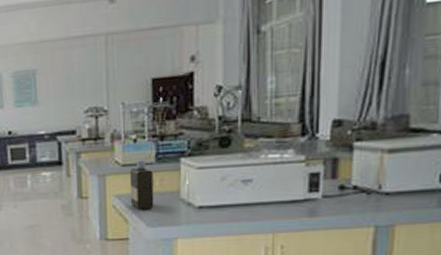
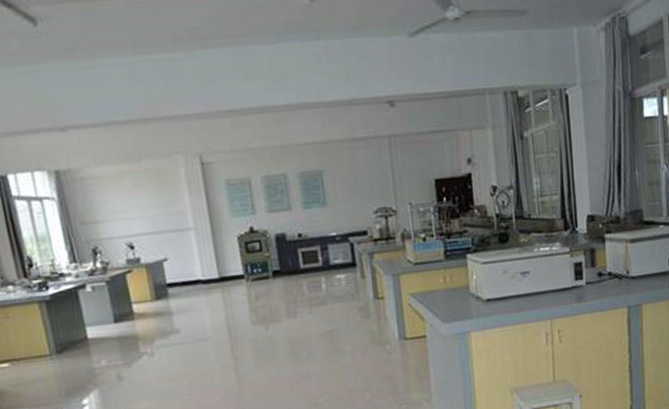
bottle: present [129,160,154,210] -> none [421,257,447,307]

